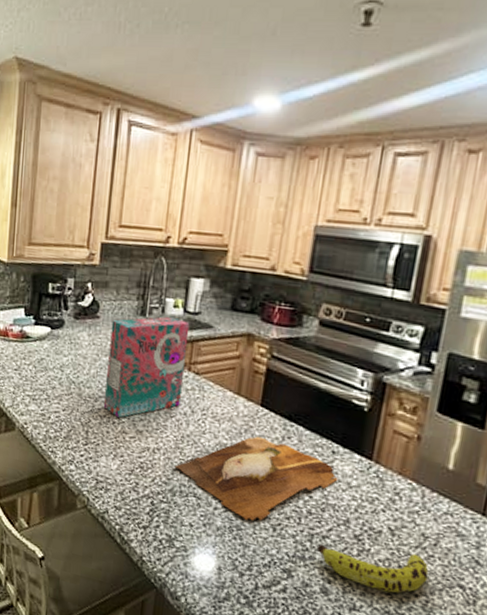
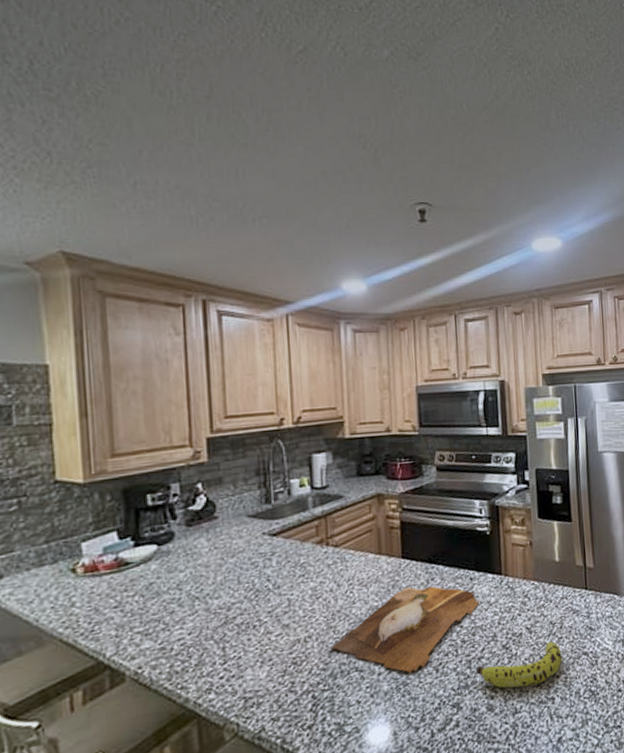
cereal box: present [103,316,190,418] -> none [233,496,324,620]

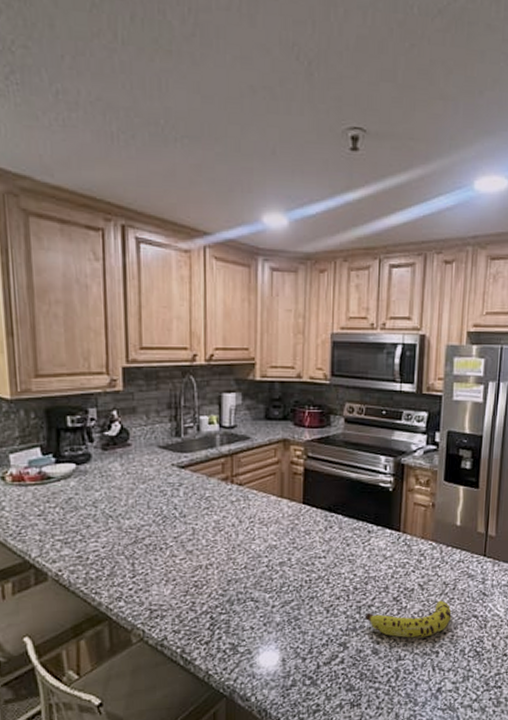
cutting board: present [330,586,480,673] -> none [229,531,376,609]

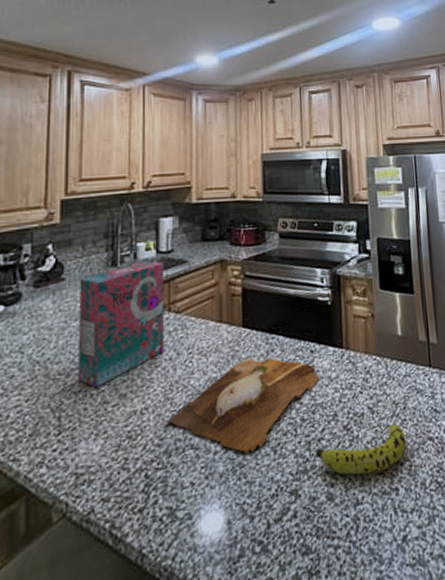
cereal box: none [145,433,228,543] -> present [77,260,165,388]
cutting board: none [229,531,376,609] -> present [166,358,321,453]

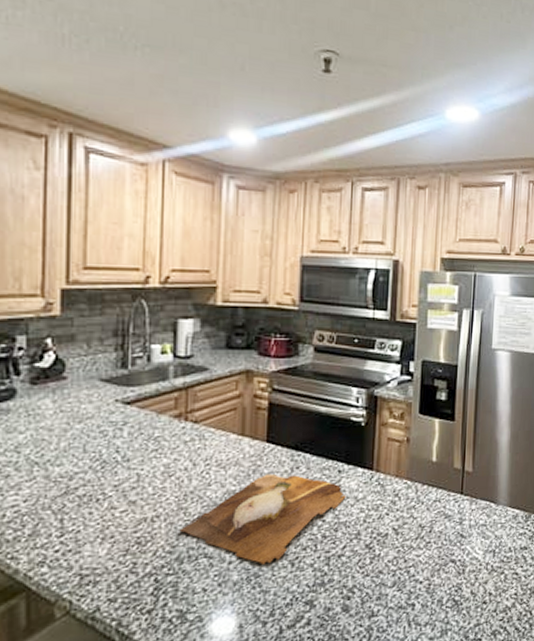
cereal box: present [77,260,165,388] -> none [81,364,182,493]
fruit: present [315,423,407,475] -> none [334,545,428,591]

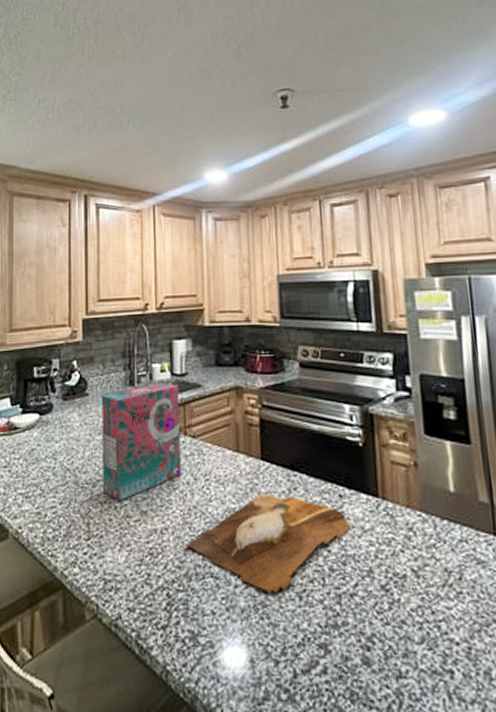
cereal box: none [81,364,182,493] -> present [101,382,181,501]

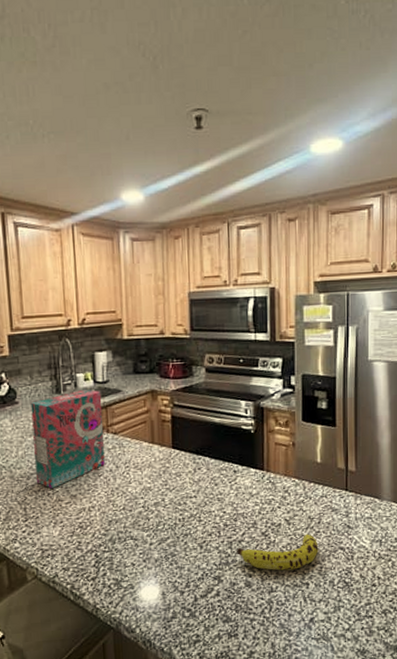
cutting board: present [186,493,352,593] -> none [110,473,242,546]
fruit: none [347,594,464,647] -> present [236,534,319,571]

